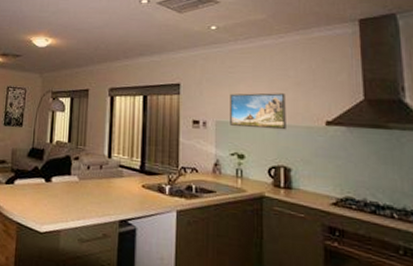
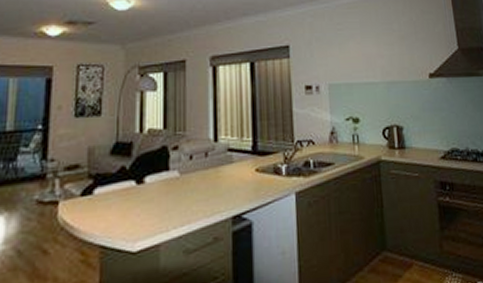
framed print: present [230,93,286,130] -> none [340,48,395,89]

